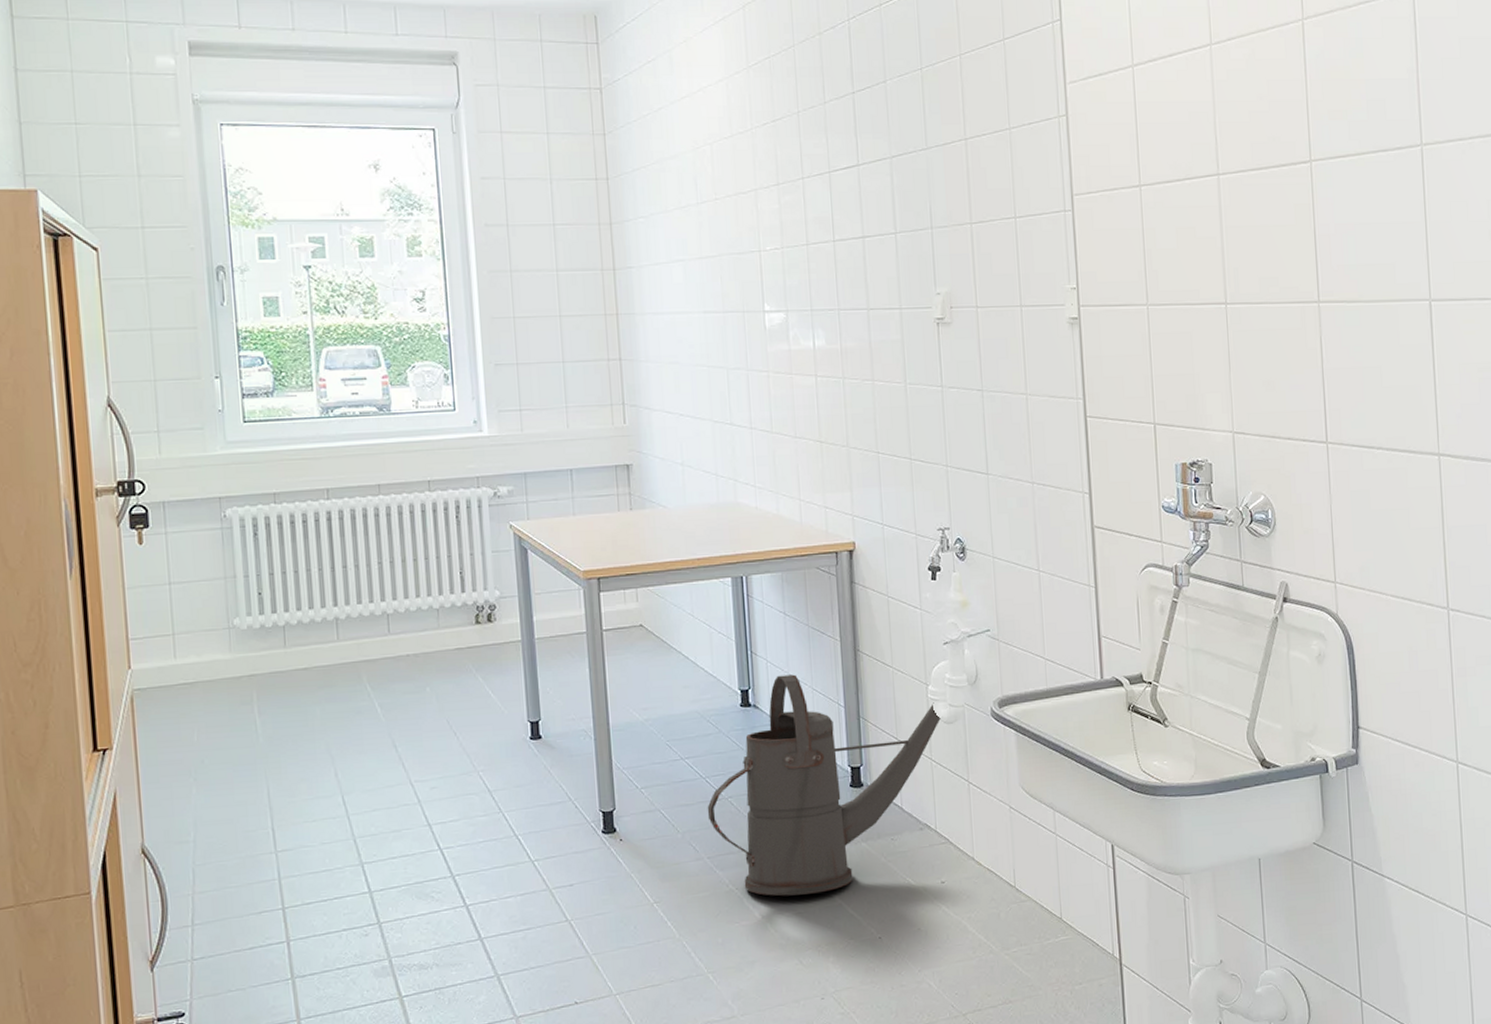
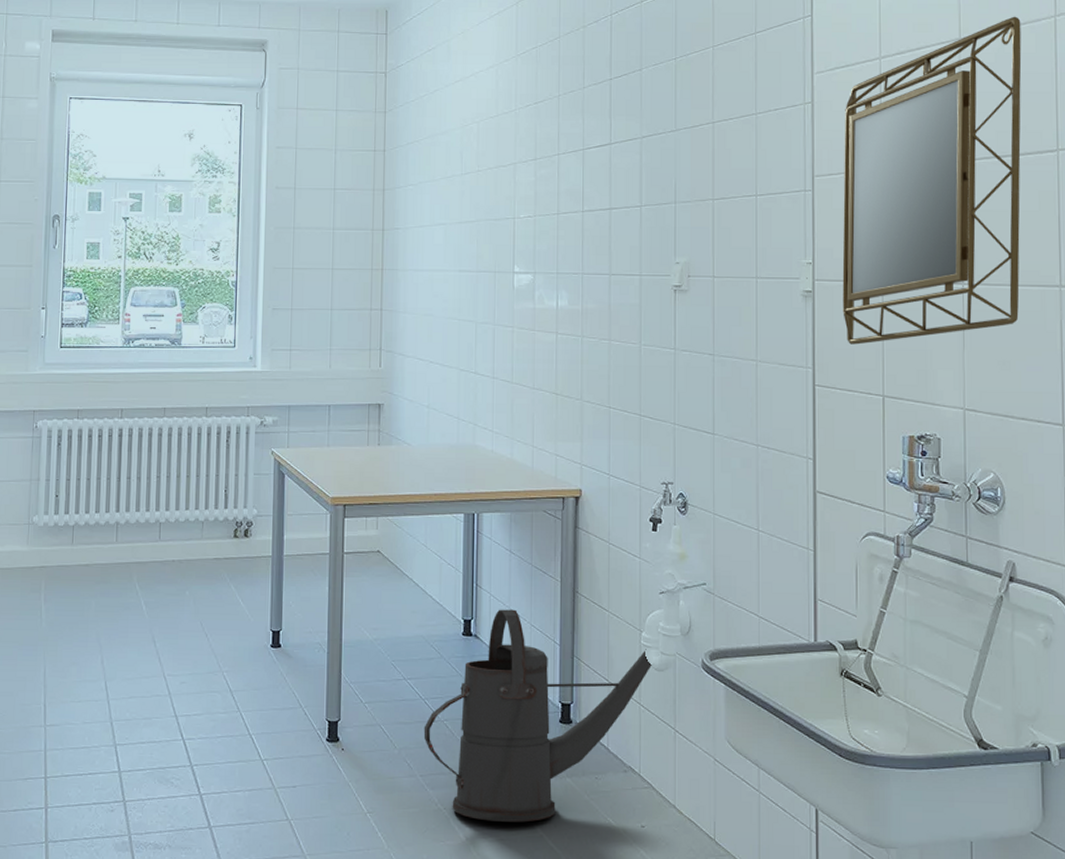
home mirror: none [1100,19,1281,372] -> present [842,16,1022,345]

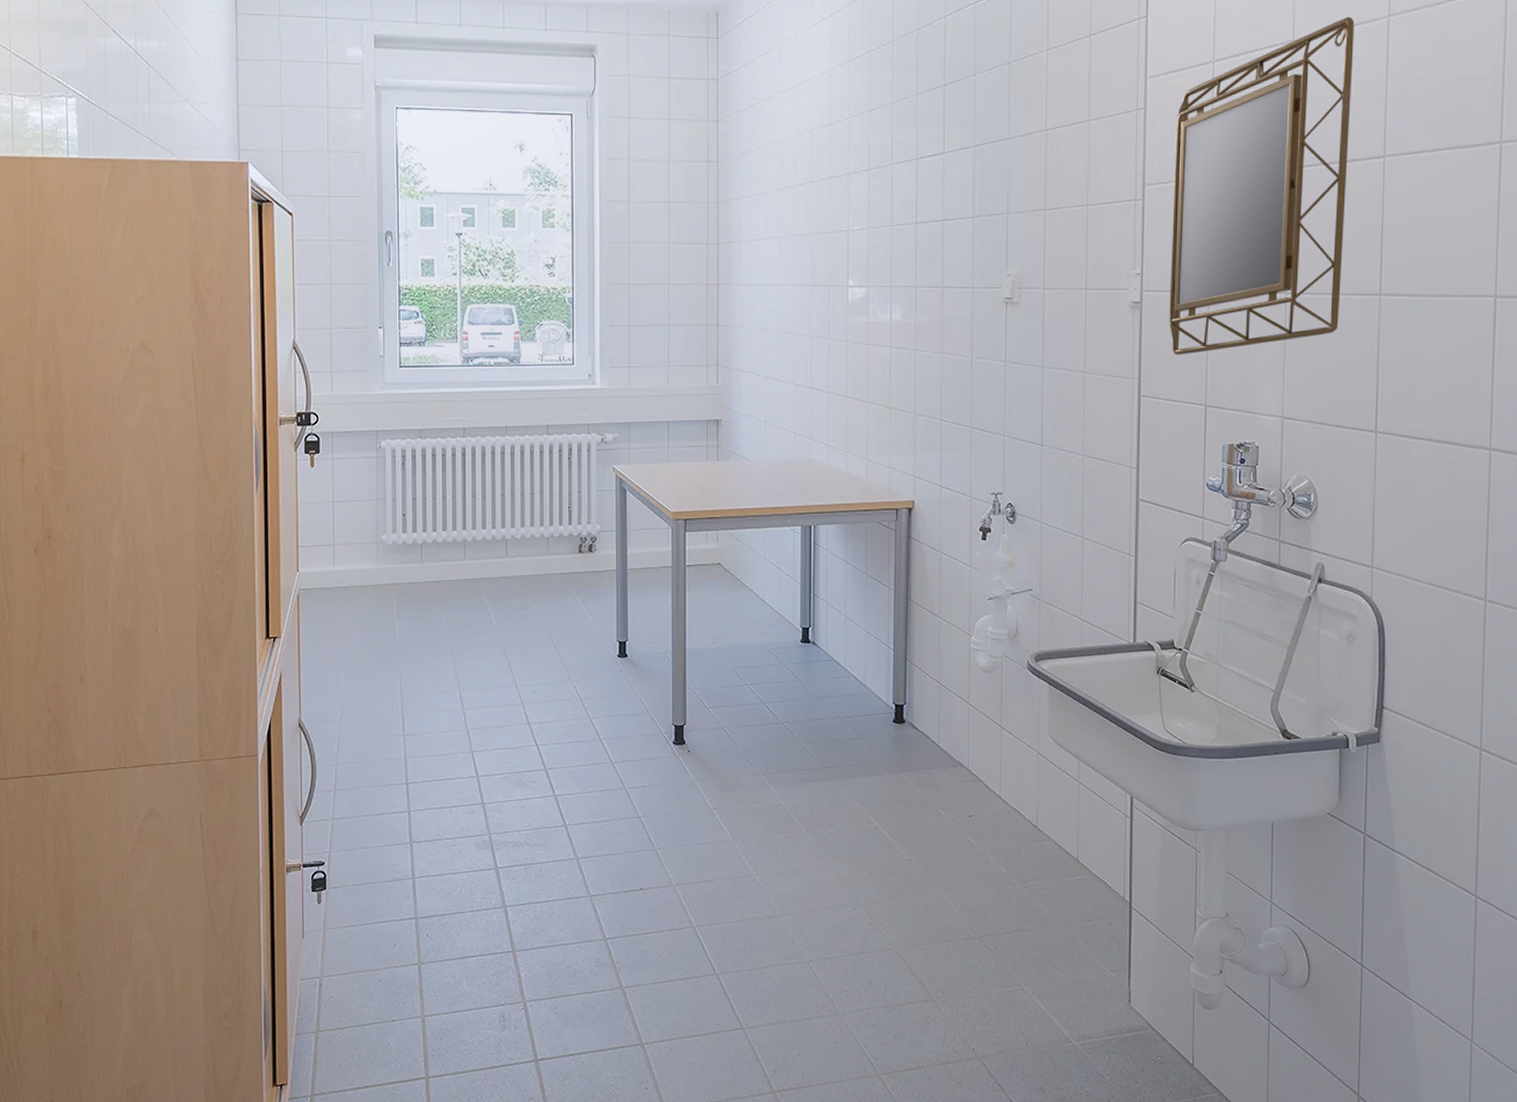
watering can: present [423,609,653,822] -> none [765,617,981,815]

